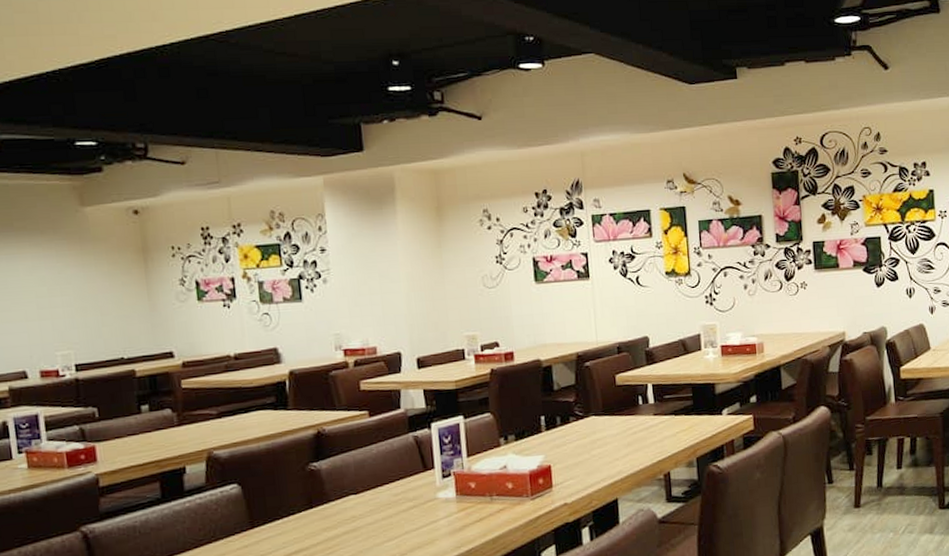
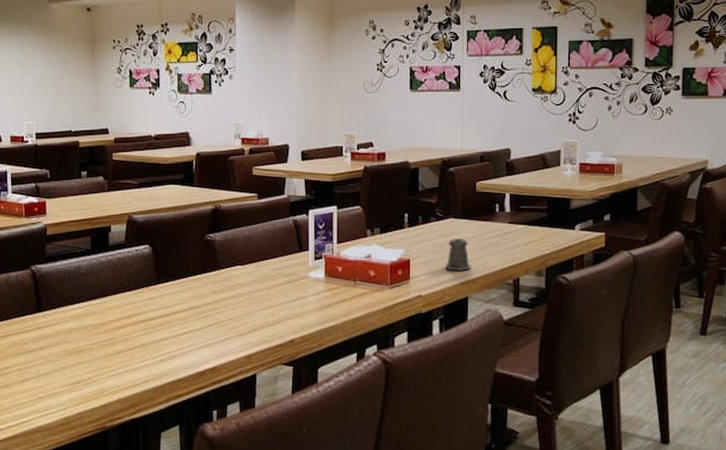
pepper shaker: none [589,436,618,473] -> present [444,237,471,271]

